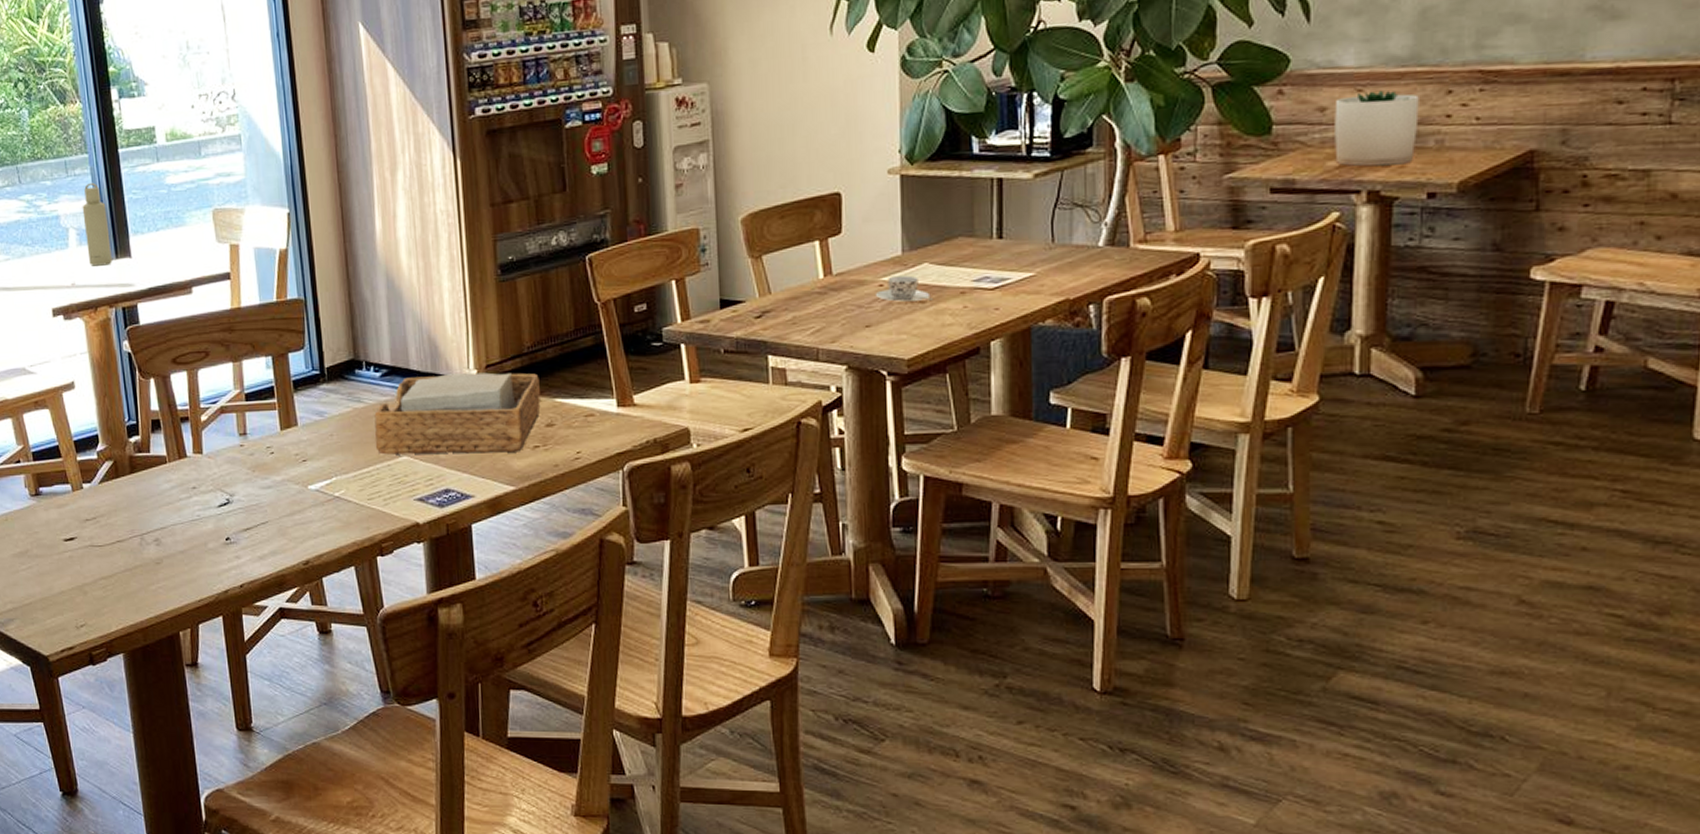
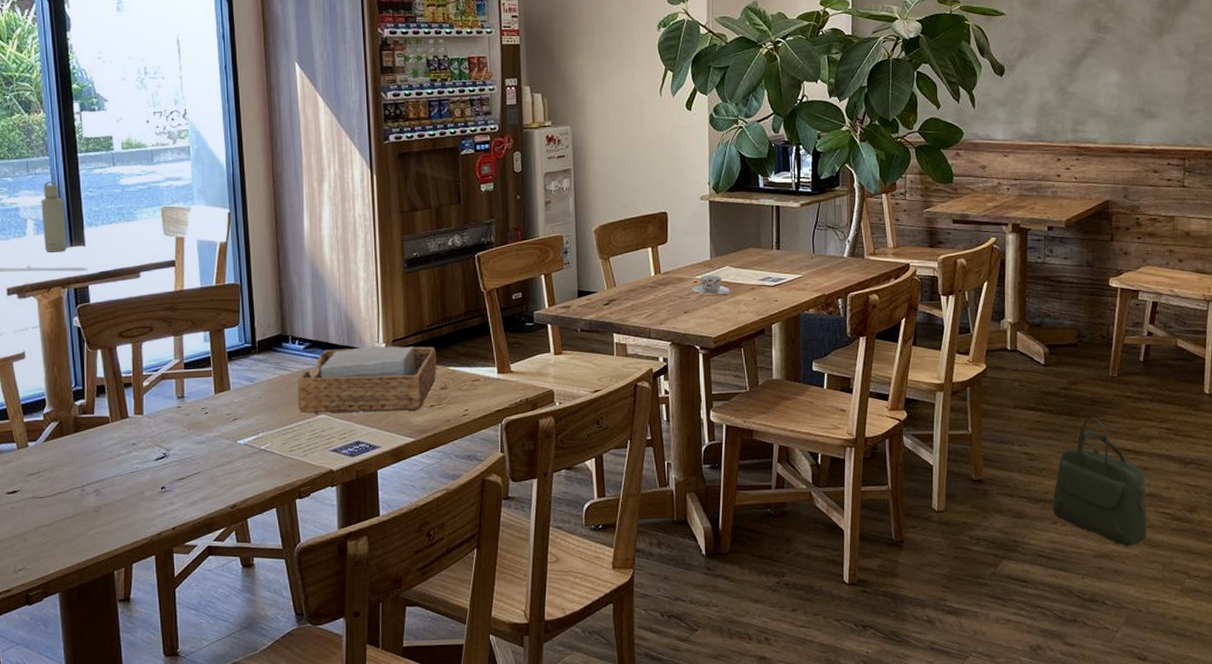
planter: present [1335,90,1419,167] -> none [991,156,1042,208]
handbag: none [1422,472,1583,662] -> present [1052,417,1147,547]

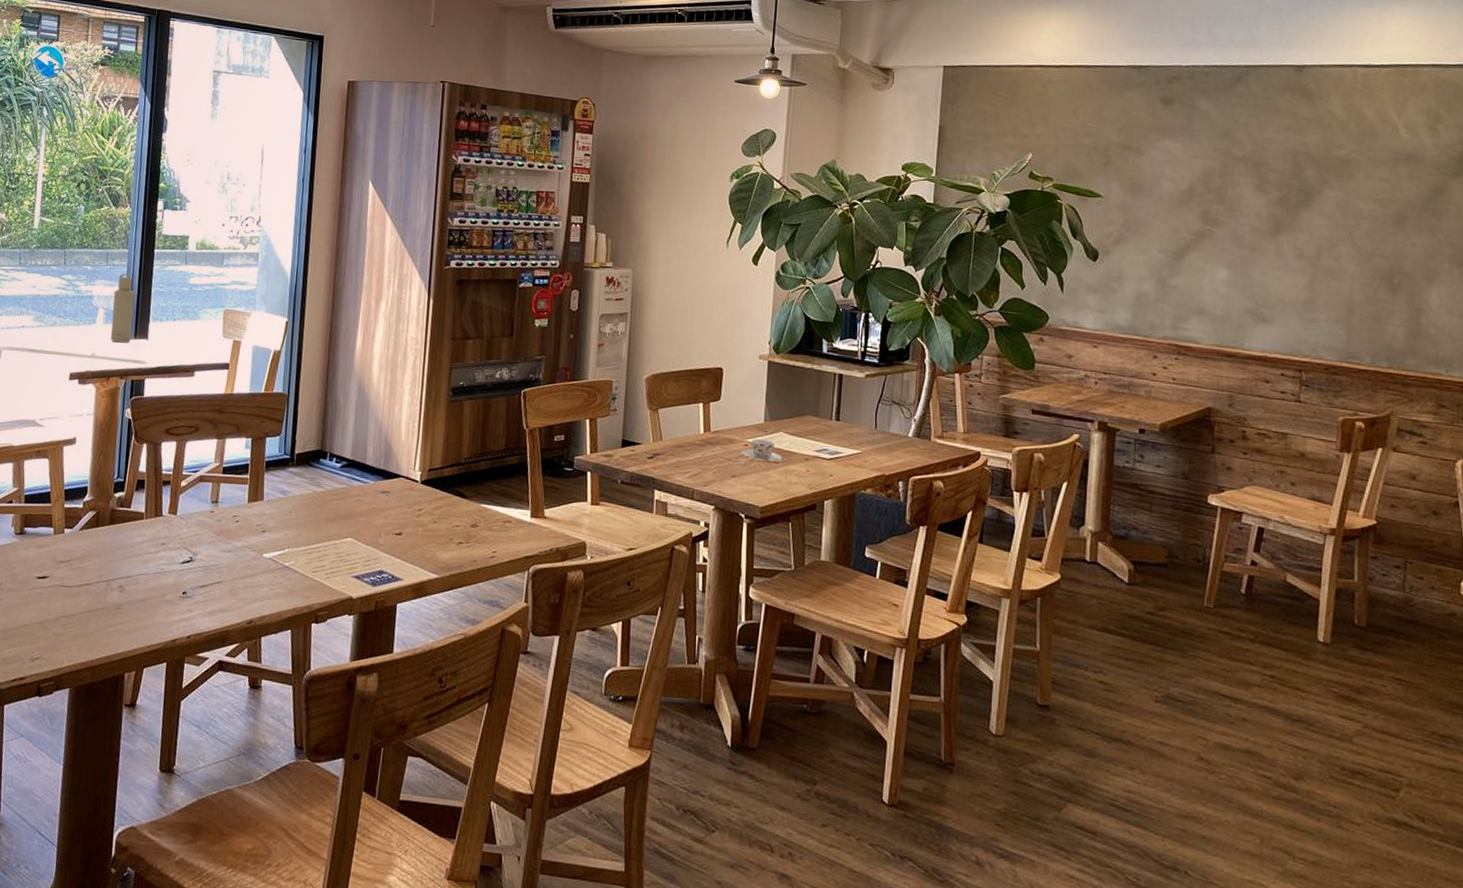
napkin holder: present [297,346,438,414] -> none [326,470,471,546]
handbag: present [1052,417,1147,547] -> none [1130,651,1244,810]

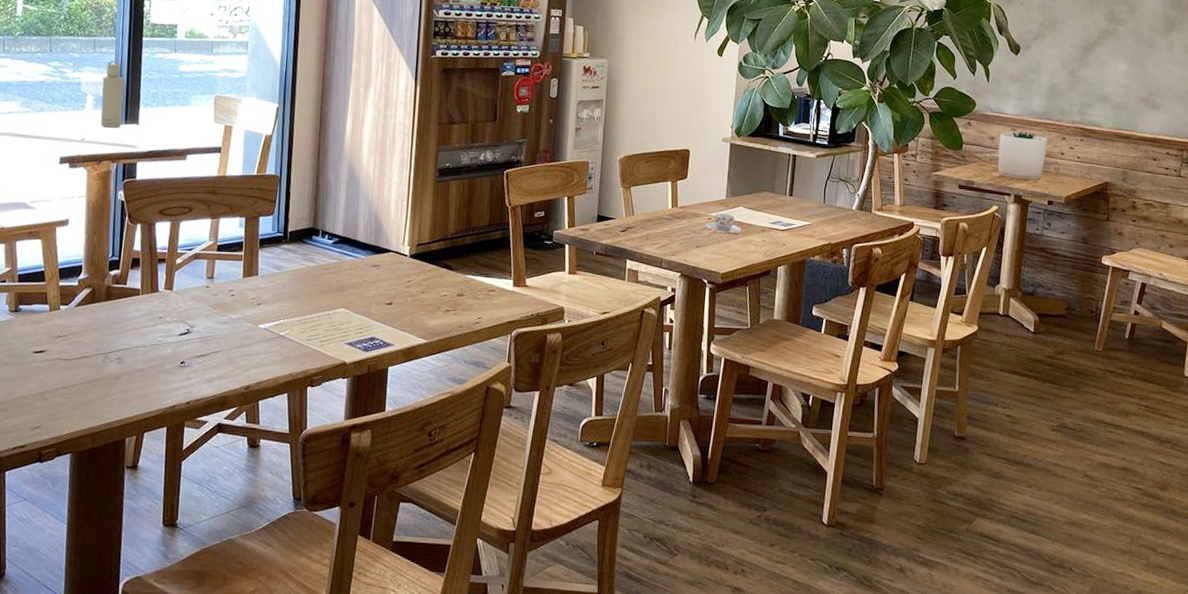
planter: none [1077,348,1135,405] -> present [997,131,1047,181]

